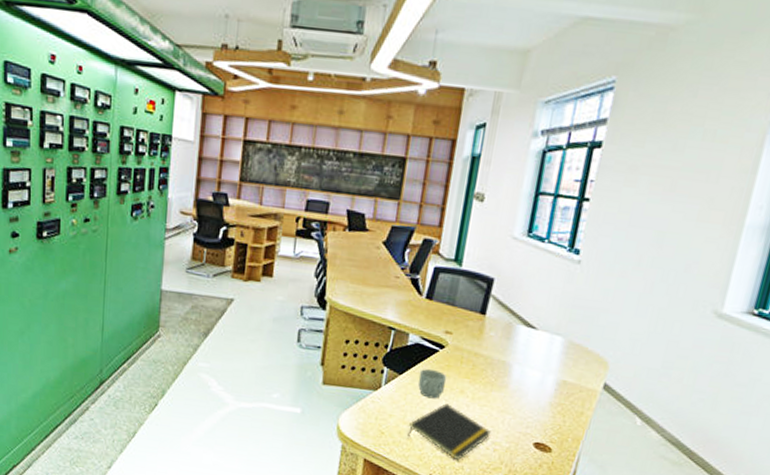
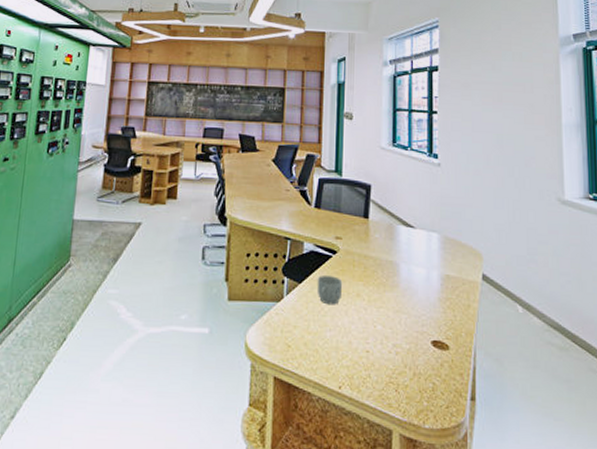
notepad: present [408,403,491,461] -> none [313,309,390,369]

